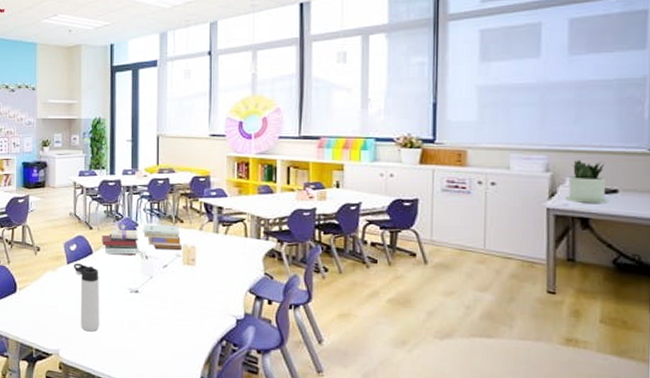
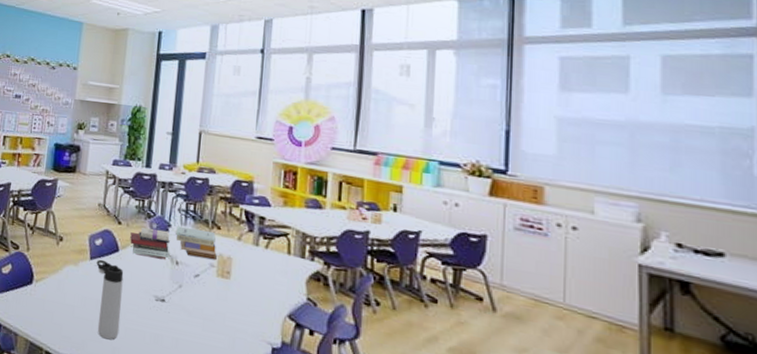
planter: present [566,160,609,204] -> none [661,212,714,268]

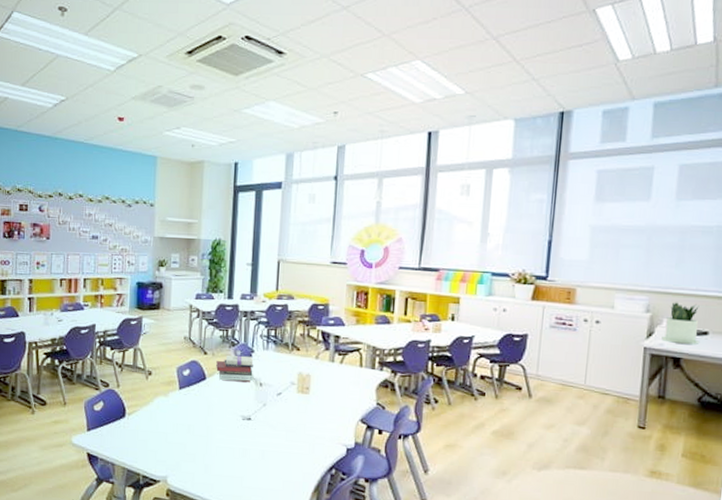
thermos bottle: present [96,259,124,340] -> none [185,388,212,459]
books: present [176,225,217,259] -> none [259,350,297,378]
planter: none [661,212,714,268] -> present [662,302,700,345]

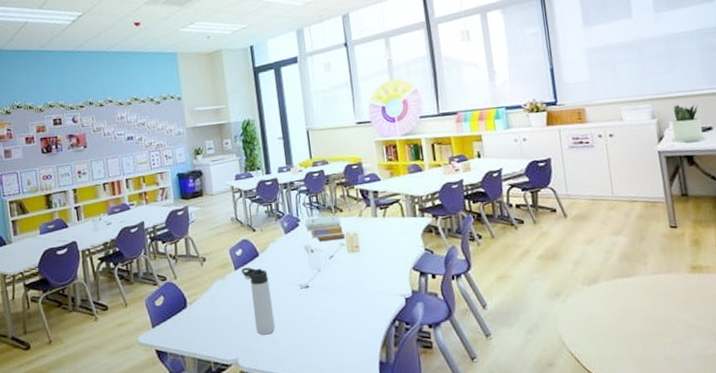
thermos bottle: none [185,388,212,459] -> present [241,267,276,335]
books: present [216,354,254,383] -> none [266,225,305,253]
books: none [259,350,297,378] -> present [305,215,345,242]

